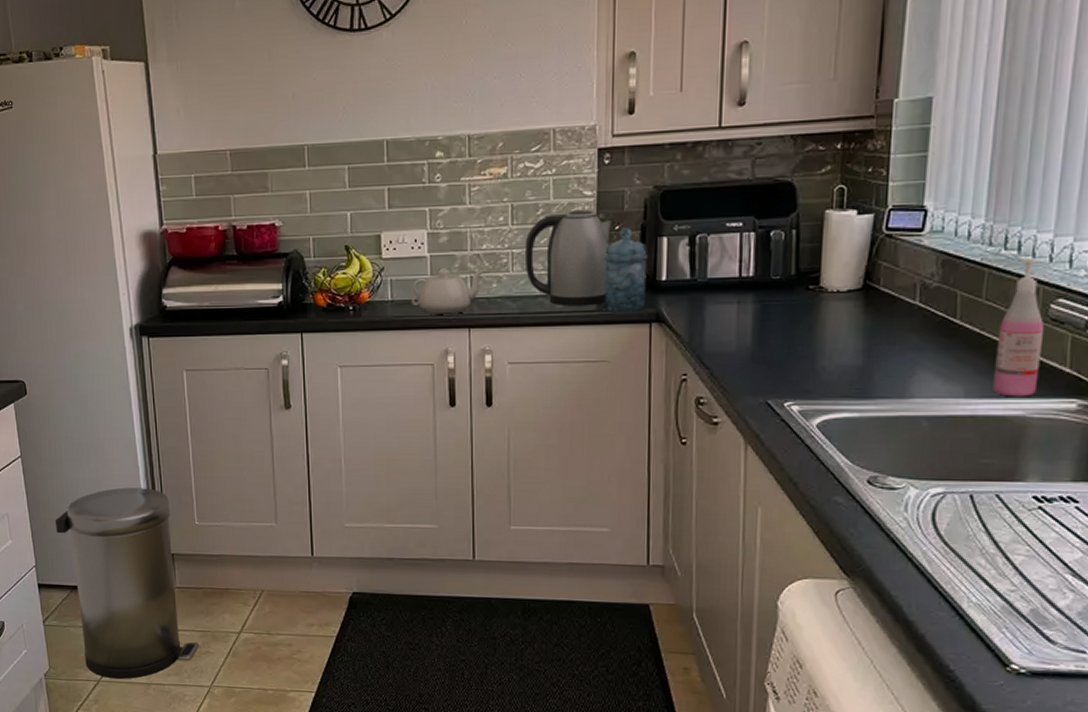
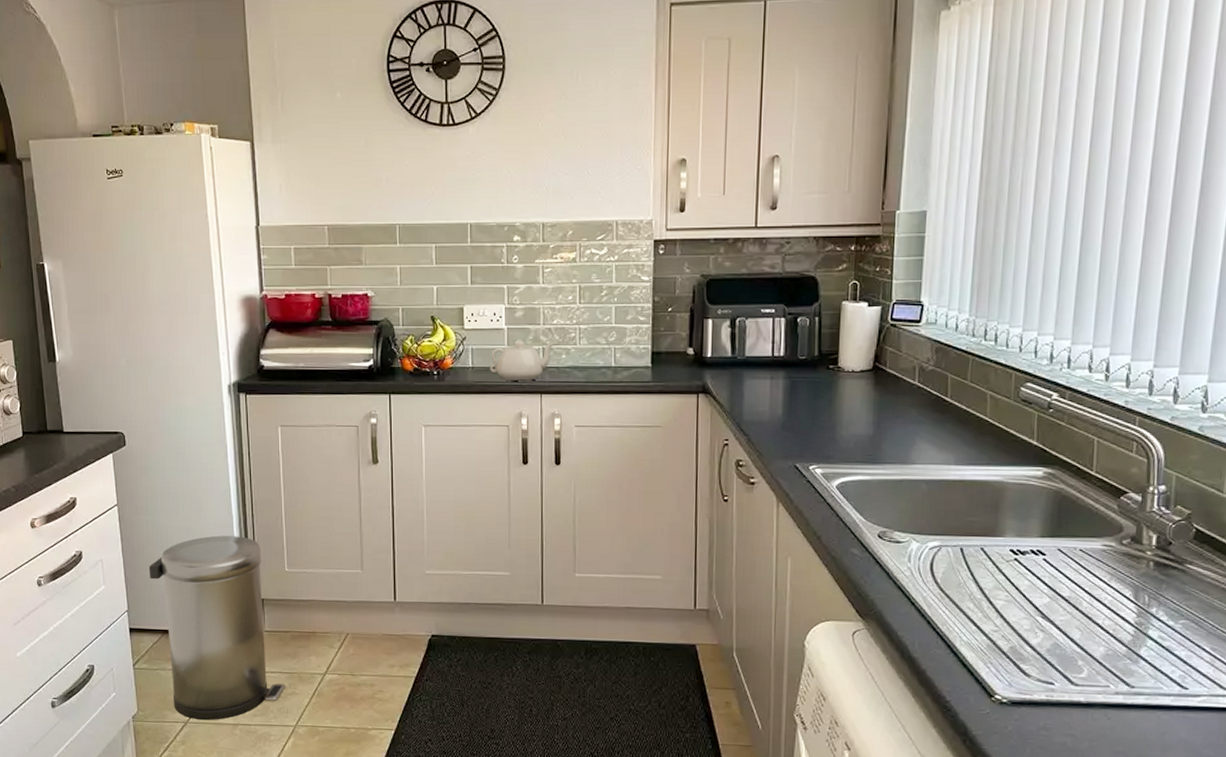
kettle: present [524,209,612,306] -> none [590,292,666,377]
canister: present [603,226,649,313] -> none [658,309,697,385]
soap dispenser: present [993,258,1045,397] -> none [977,348,1017,465]

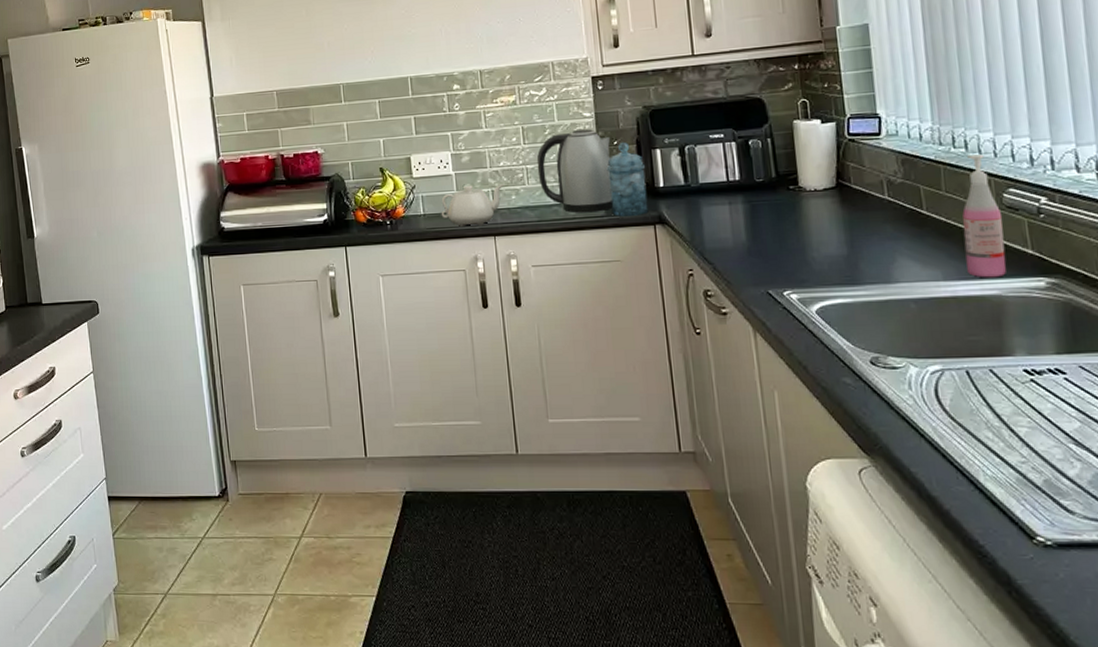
pedal bin: present [148,535,286,720] -> none [124,397,263,591]
kettle: none [590,292,666,377] -> present [536,128,613,213]
canister: none [658,309,697,385] -> present [606,141,649,217]
soap dispenser: none [977,348,1017,465] -> present [962,154,1007,278]

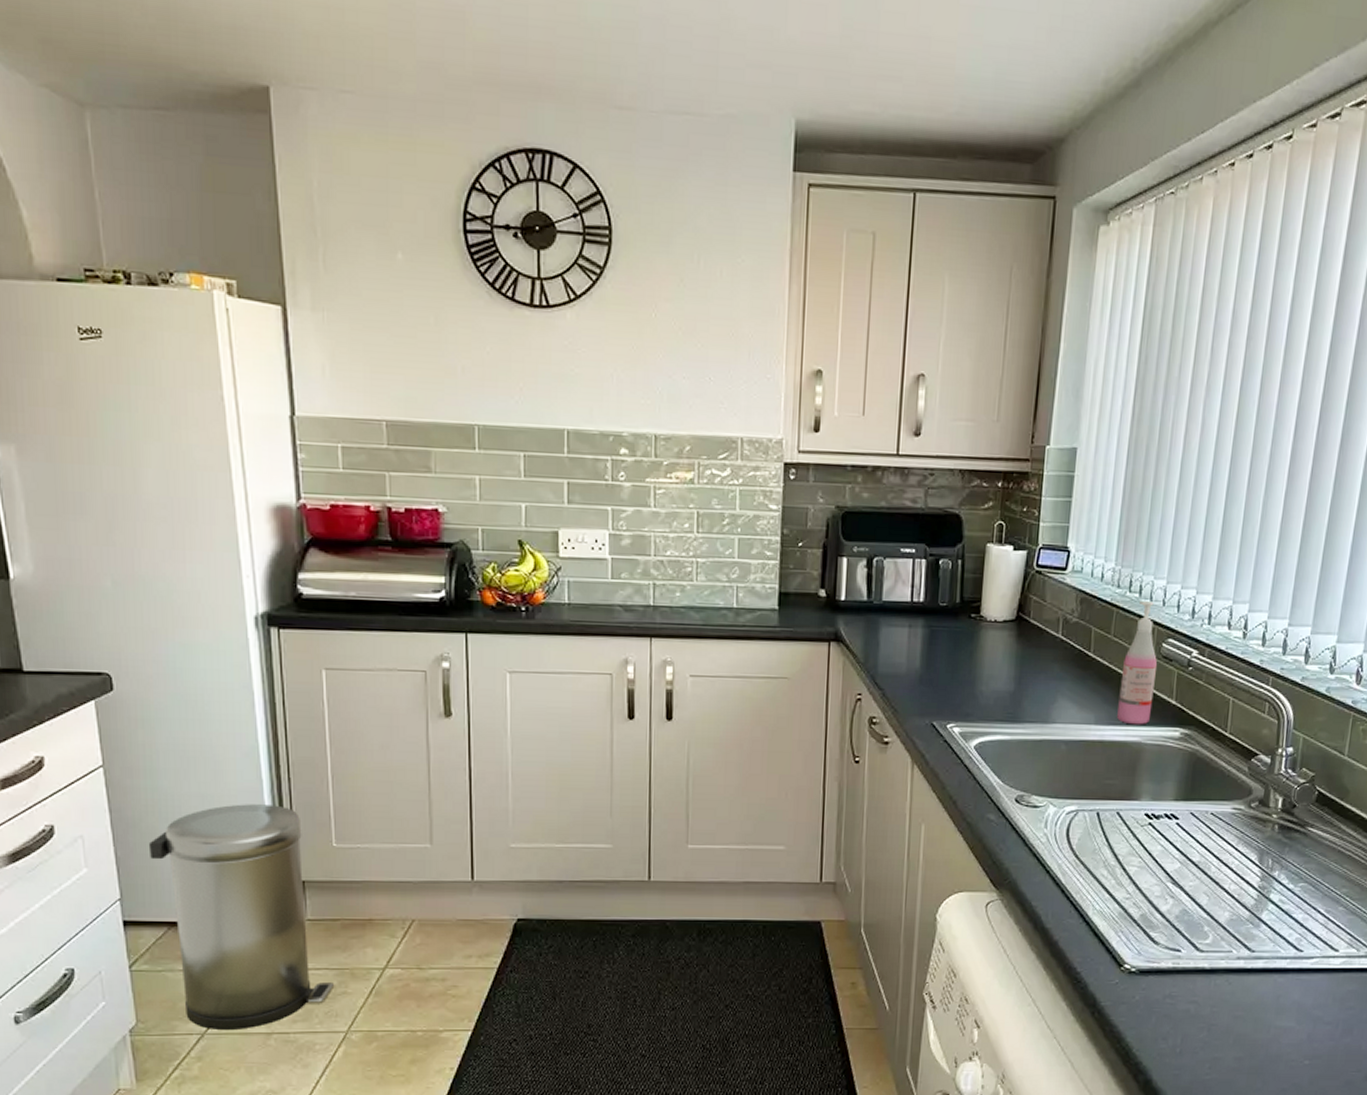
pedal bin: none [124,397,263,591] -> present [148,804,335,1029]
teapot: present [441,184,505,228] -> none [589,574,669,624]
kettle: present [536,128,613,213] -> none [709,522,796,621]
canister: present [606,141,649,217] -> none [786,544,830,631]

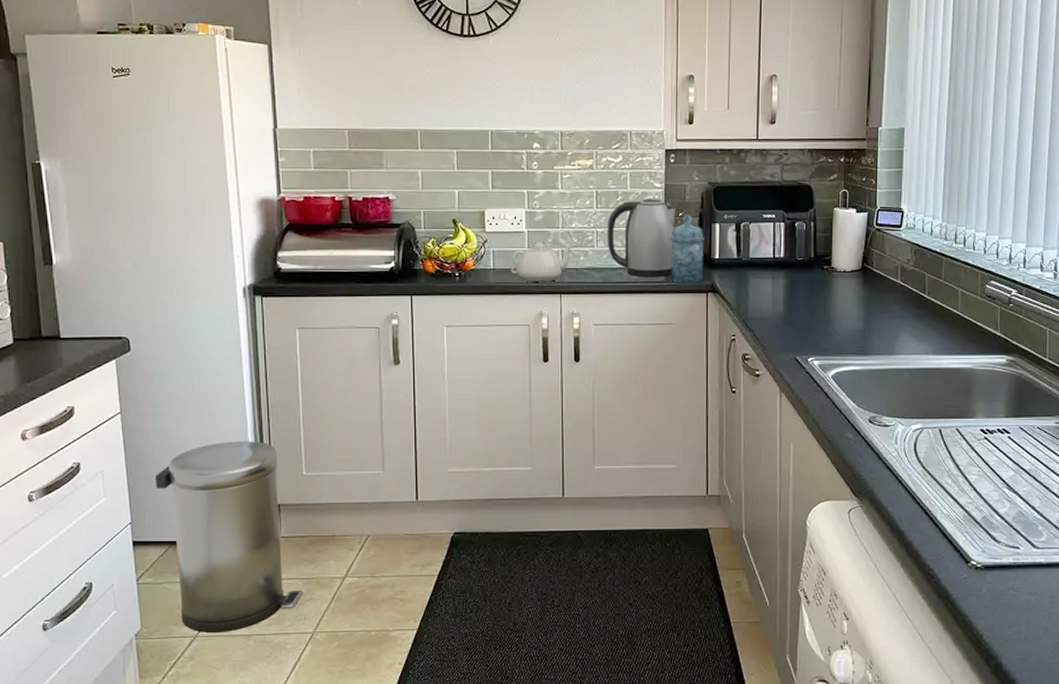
teapot: none [589,574,669,624] -> present [510,243,575,284]
kettle: none [709,522,796,621] -> present [607,198,677,278]
canister: none [786,544,830,631] -> present [670,214,705,284]
soap dispenser: present [1117,601,1158,725] -> none [951,250,983,354]

